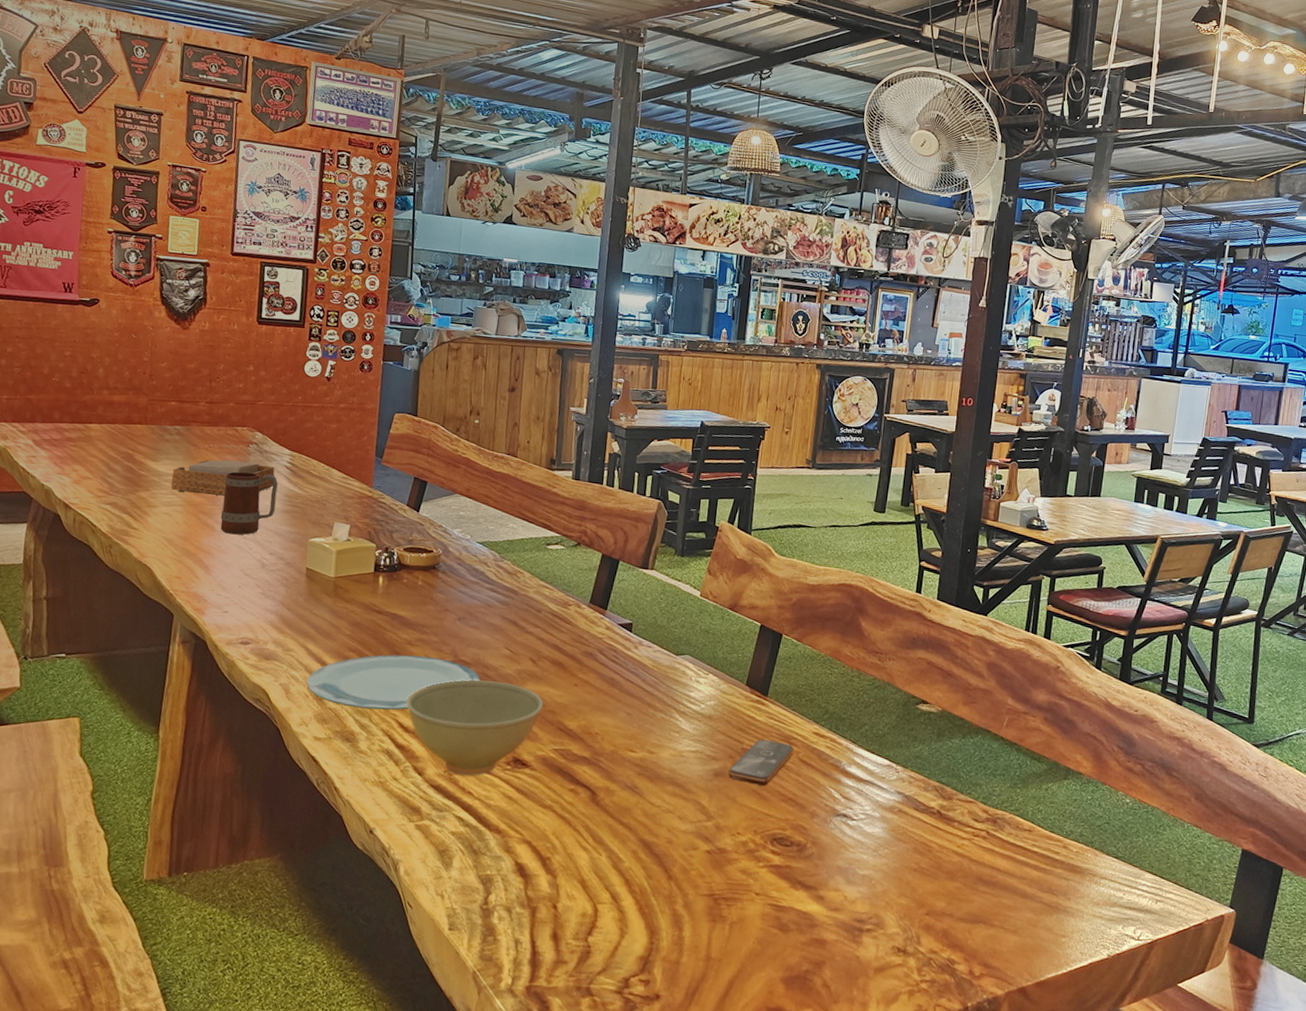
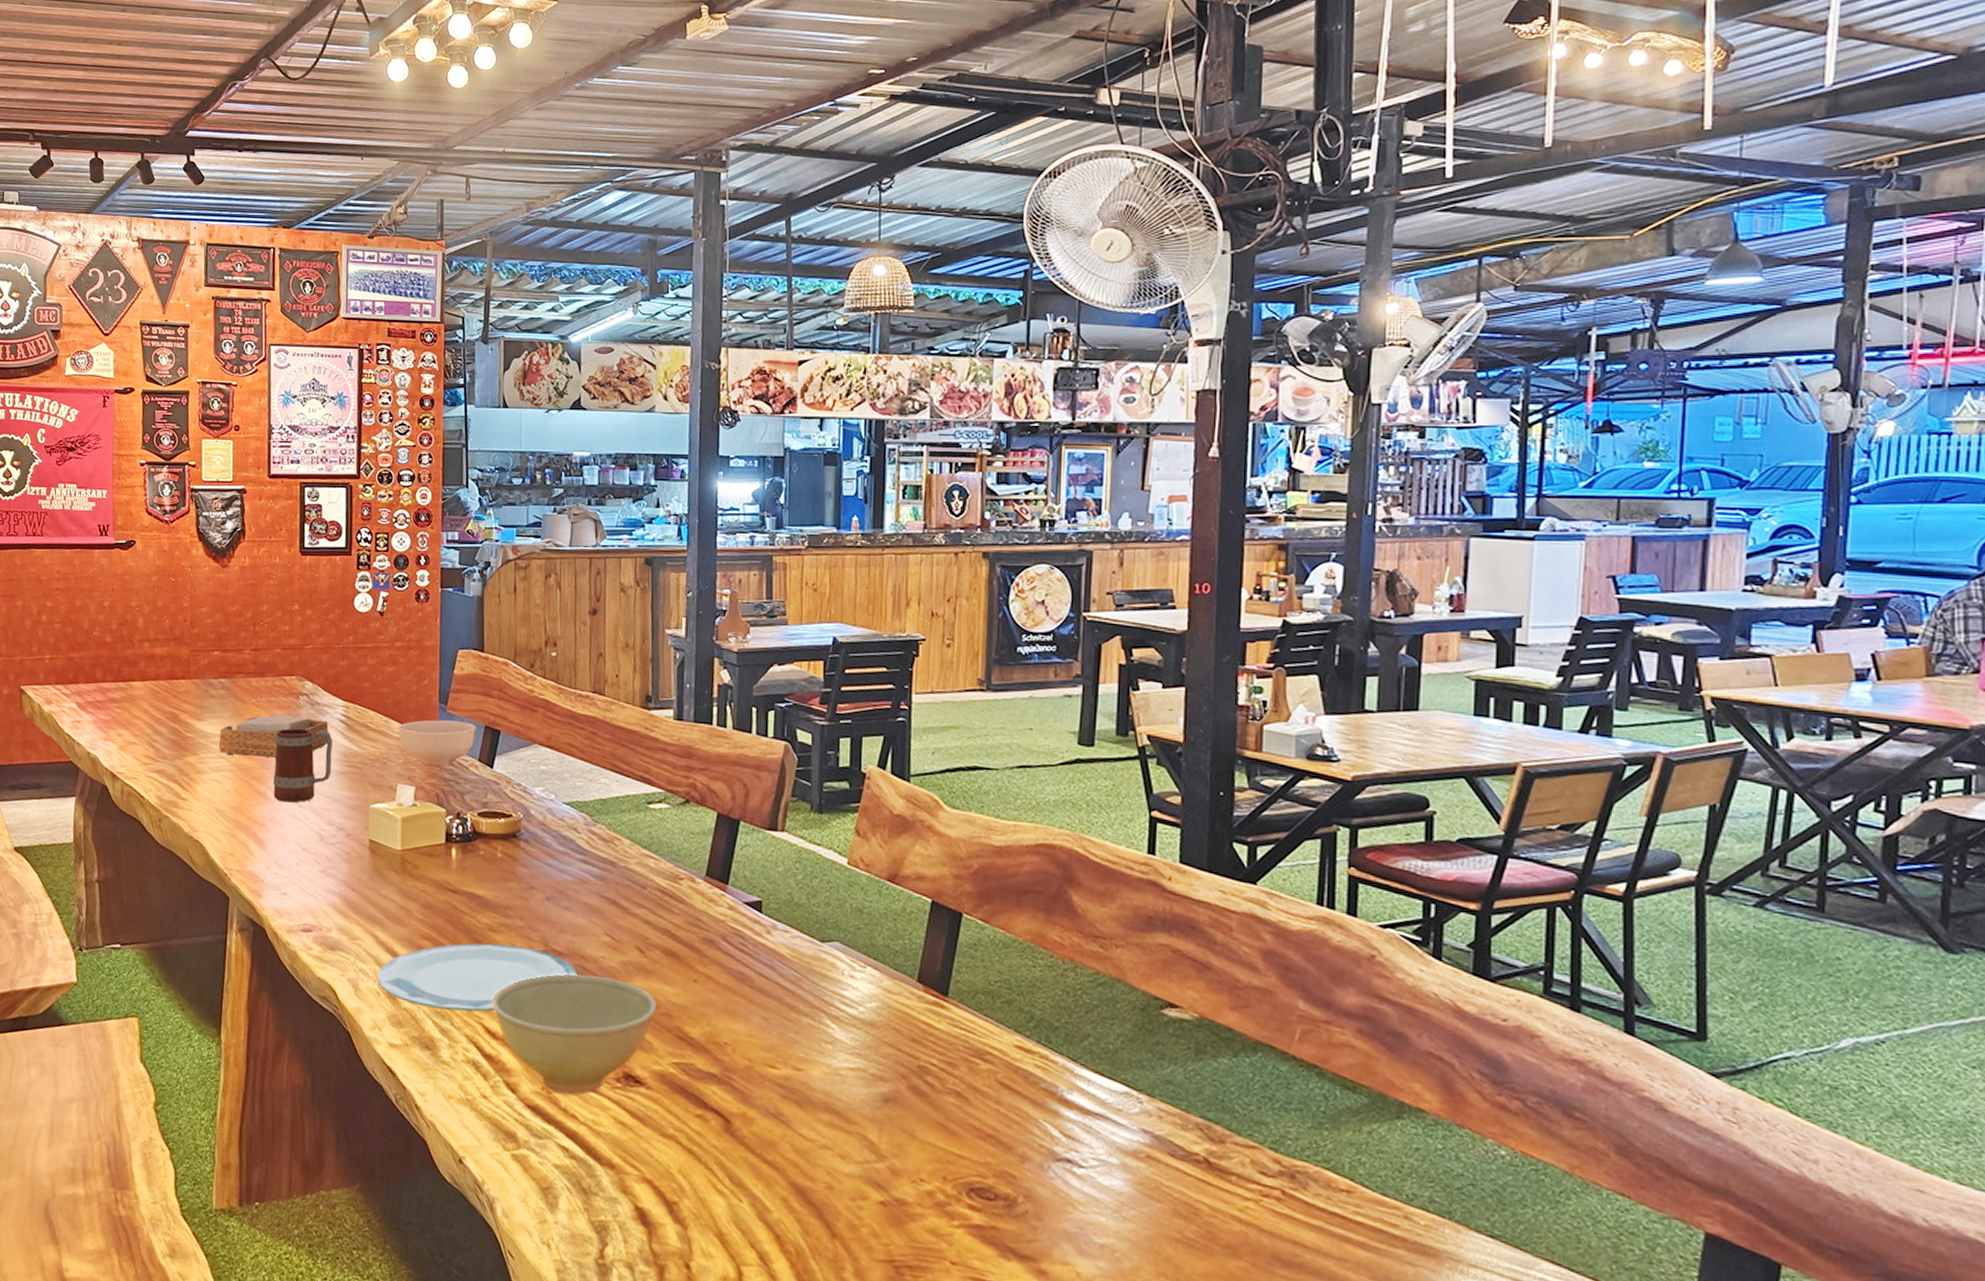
bowl: none [338,470,407,509] -> present [398,720,476,766]
mobile phone: present [728,739,795,786] -> none [902,1053,991,1117]

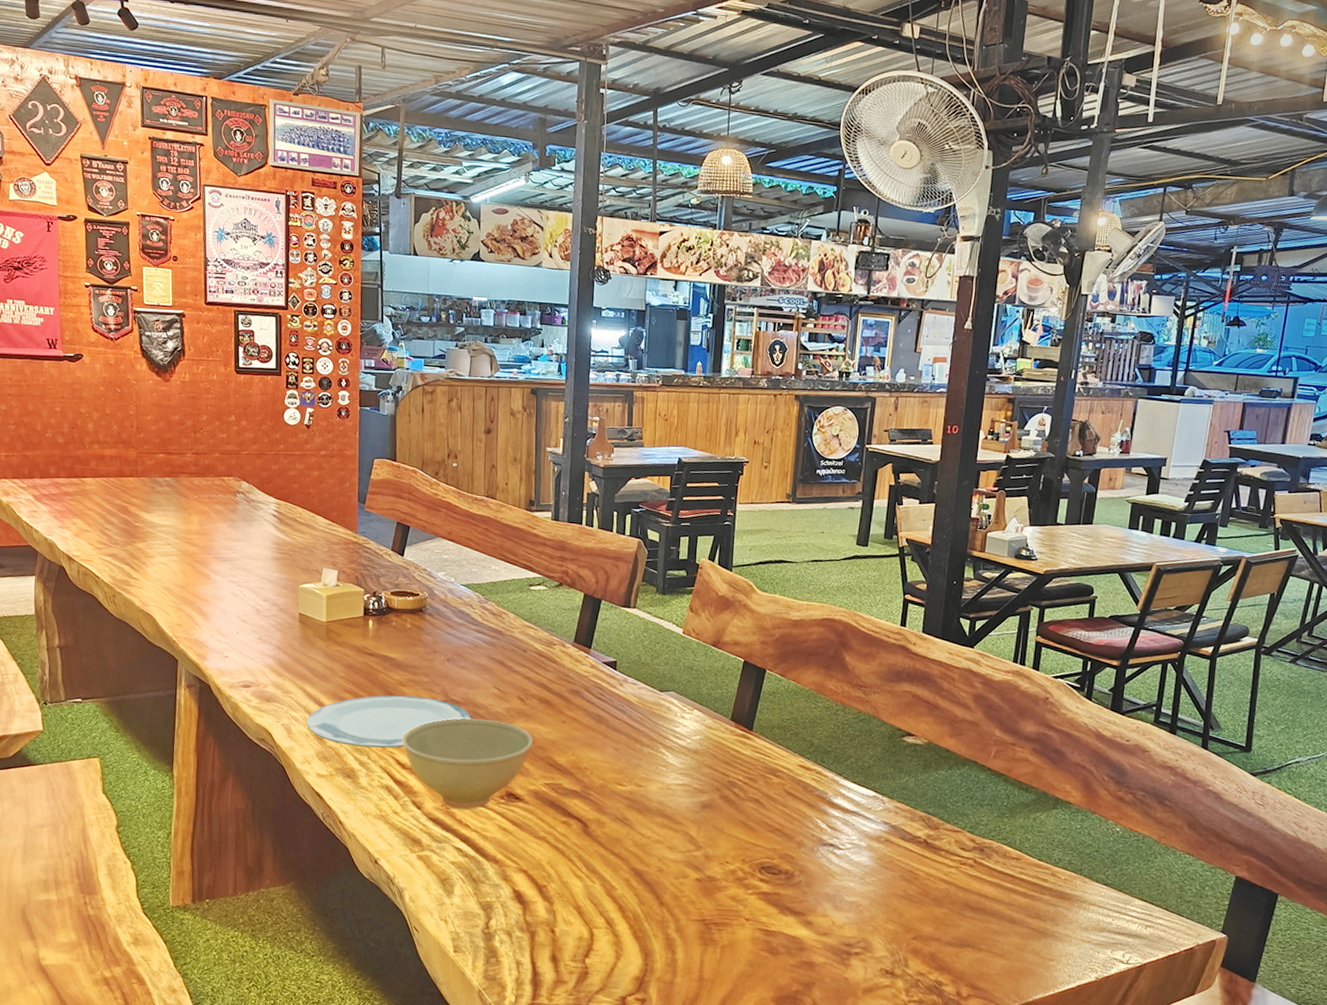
napkin holder: present [218,715,329,758] -> none [165,510,263,545]
beer mug: present [272,728,333,803] -> none [214,520,267,583]
bowl: present [398,720,476,766] -> none [323,516,390,554]

